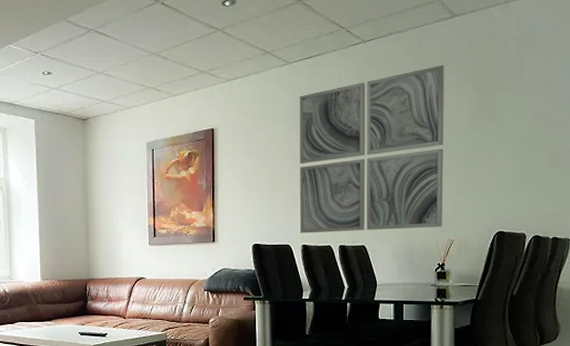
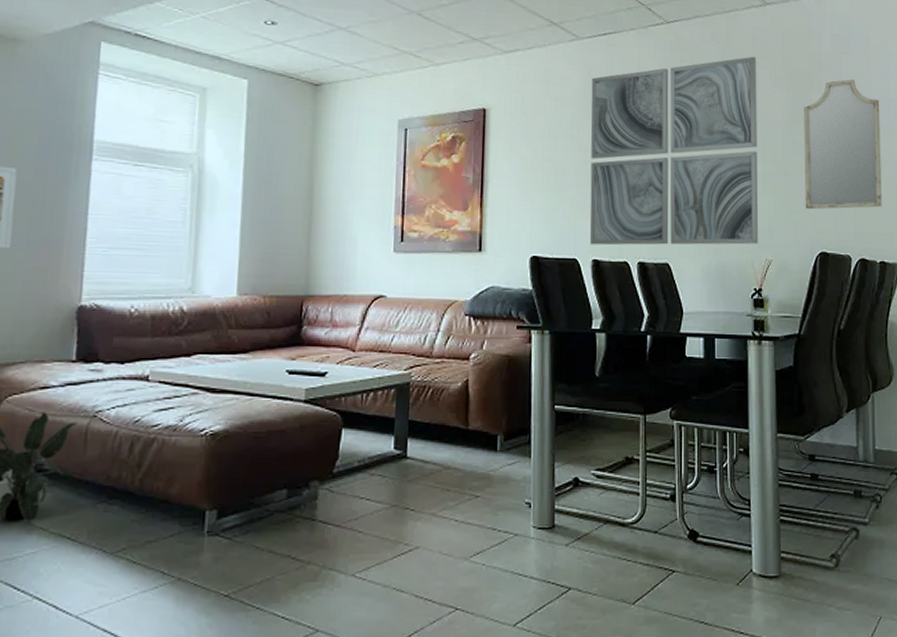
home mirror: none [485,78,560,196] -> present [804,79,882,210]

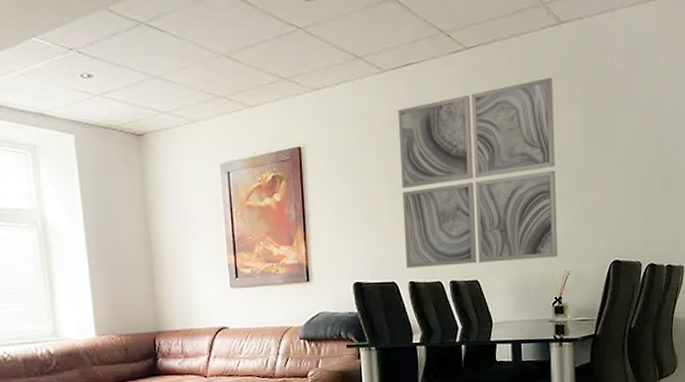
home mirror: present [804,79,882,210] -> none [598,94,670,222]

